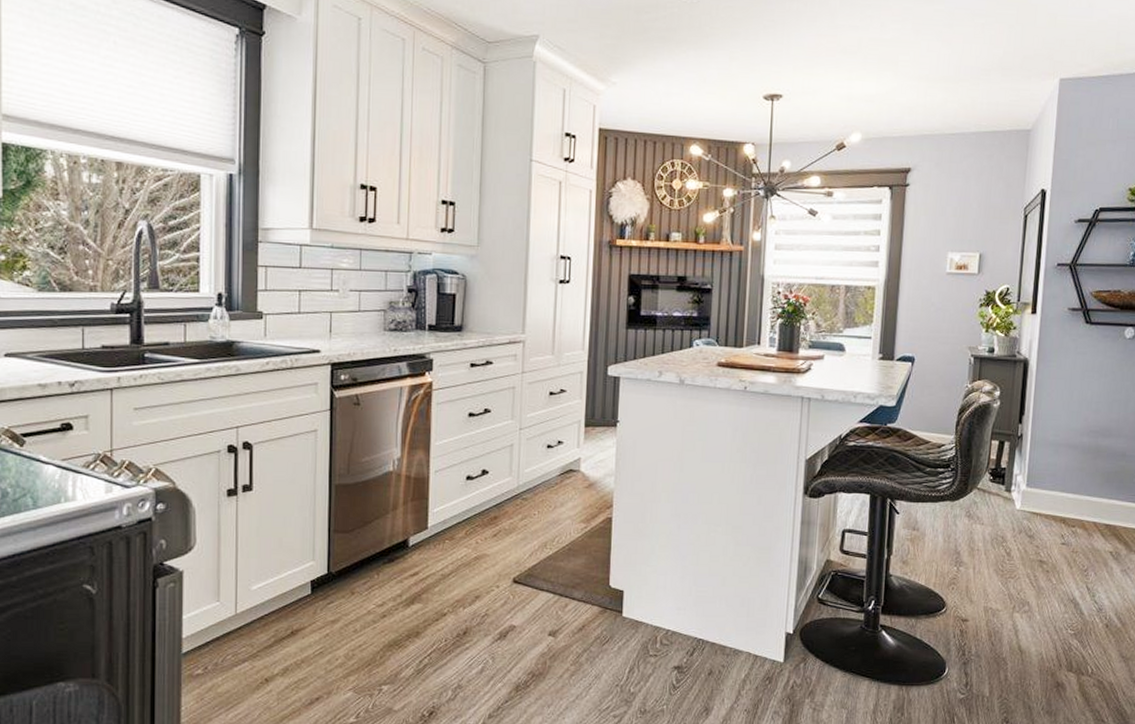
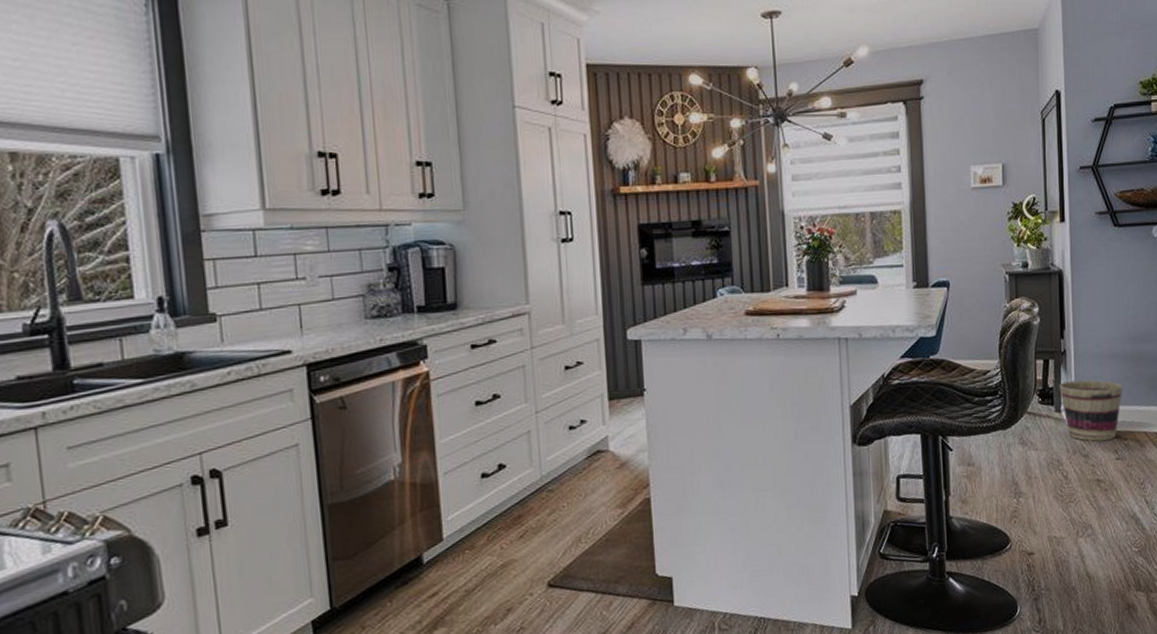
basket: none [1011,464,1077,525] -> present [1059,379,1123,441]

